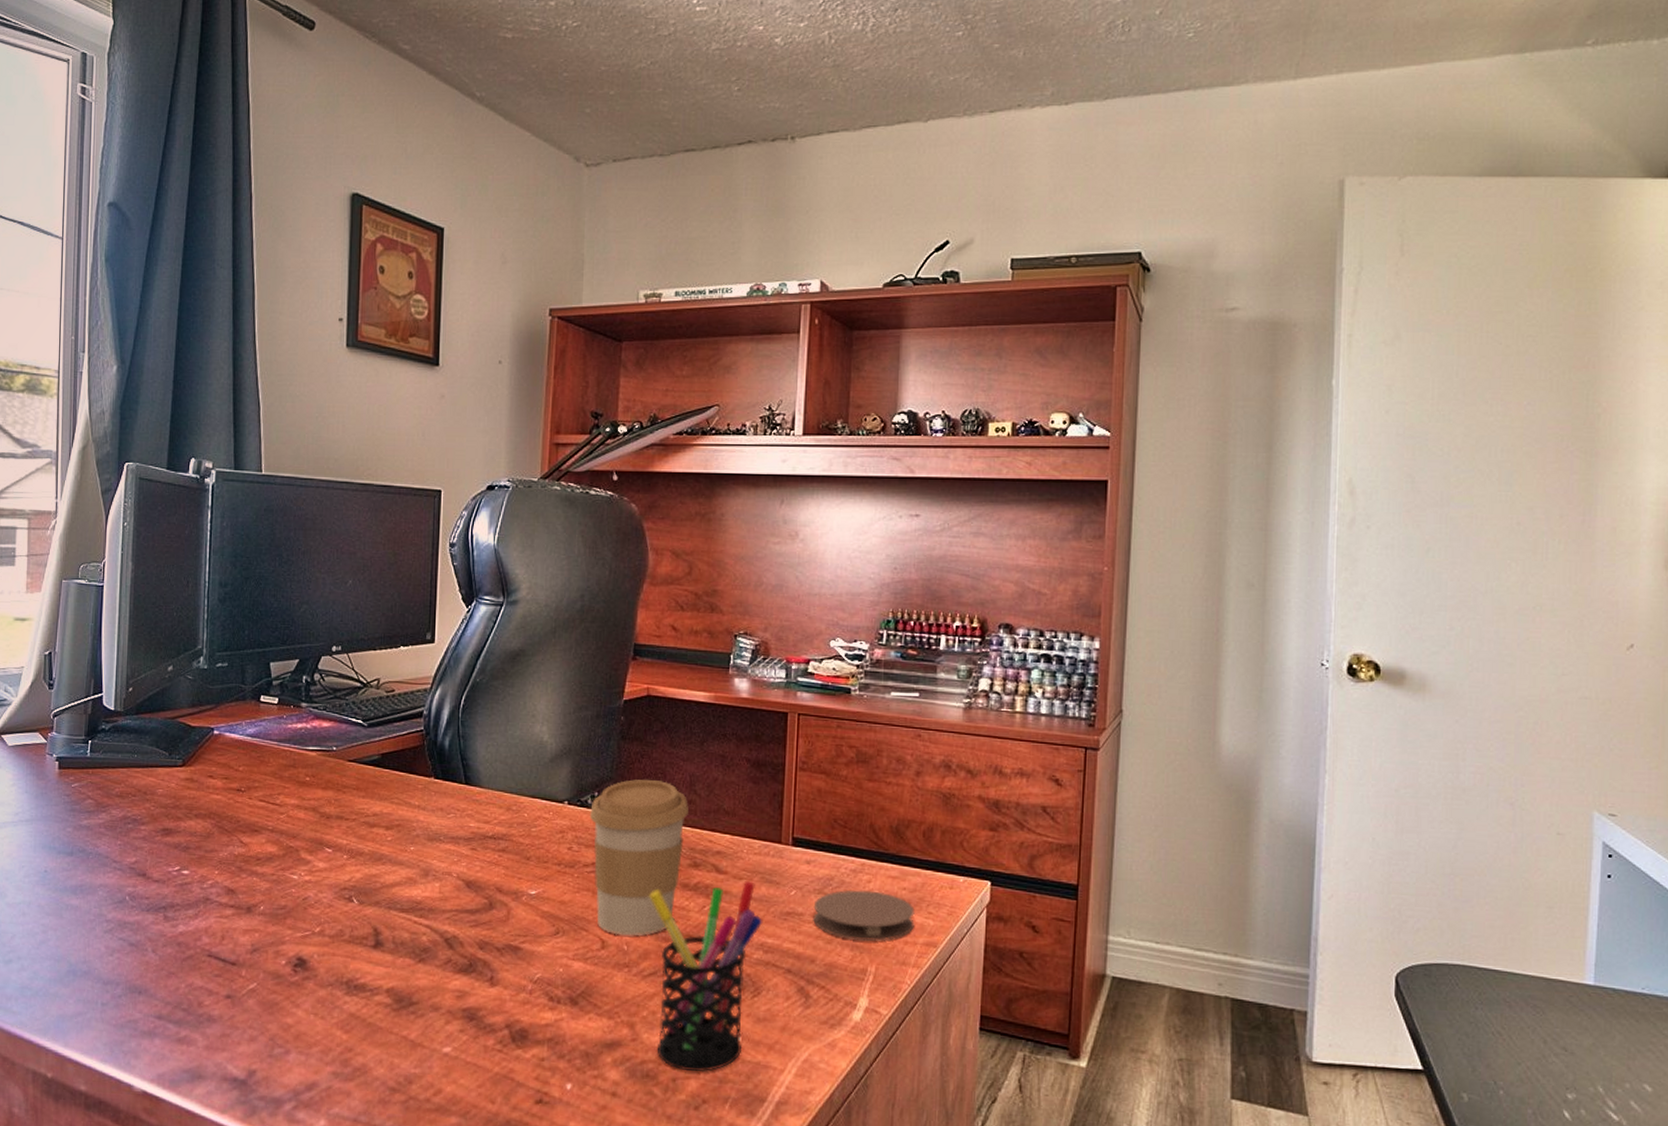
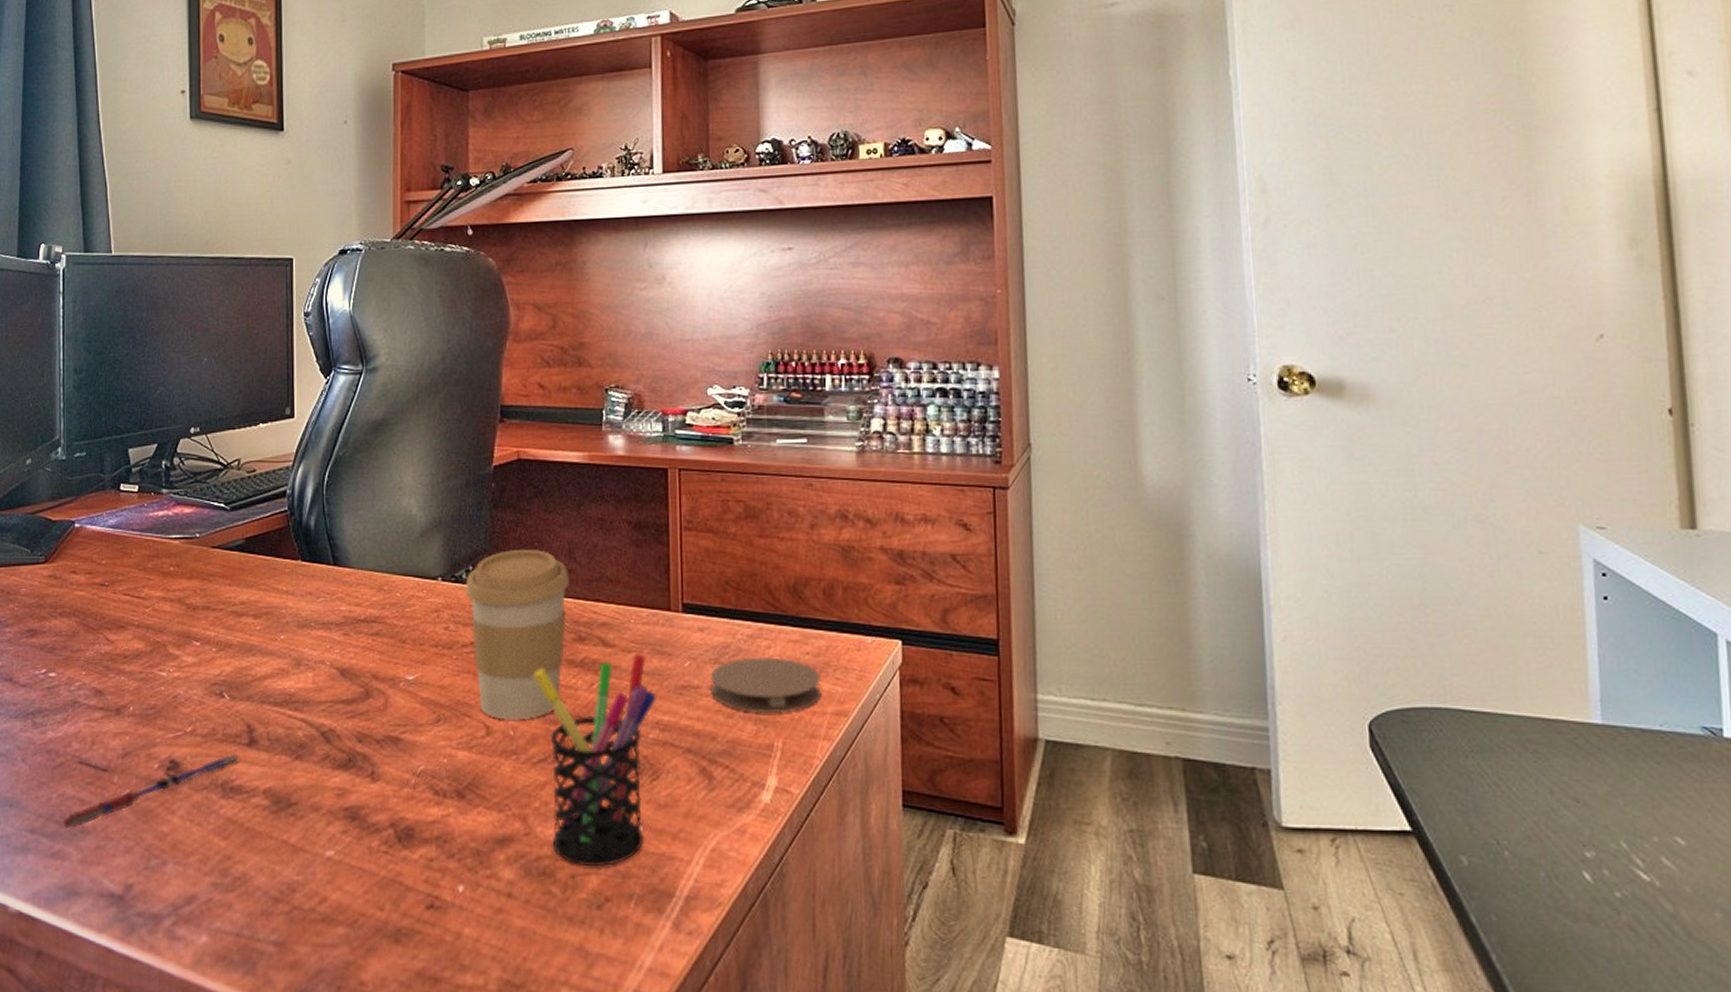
pen: none [189,954,364,1017] -> present [61,753,239,829]

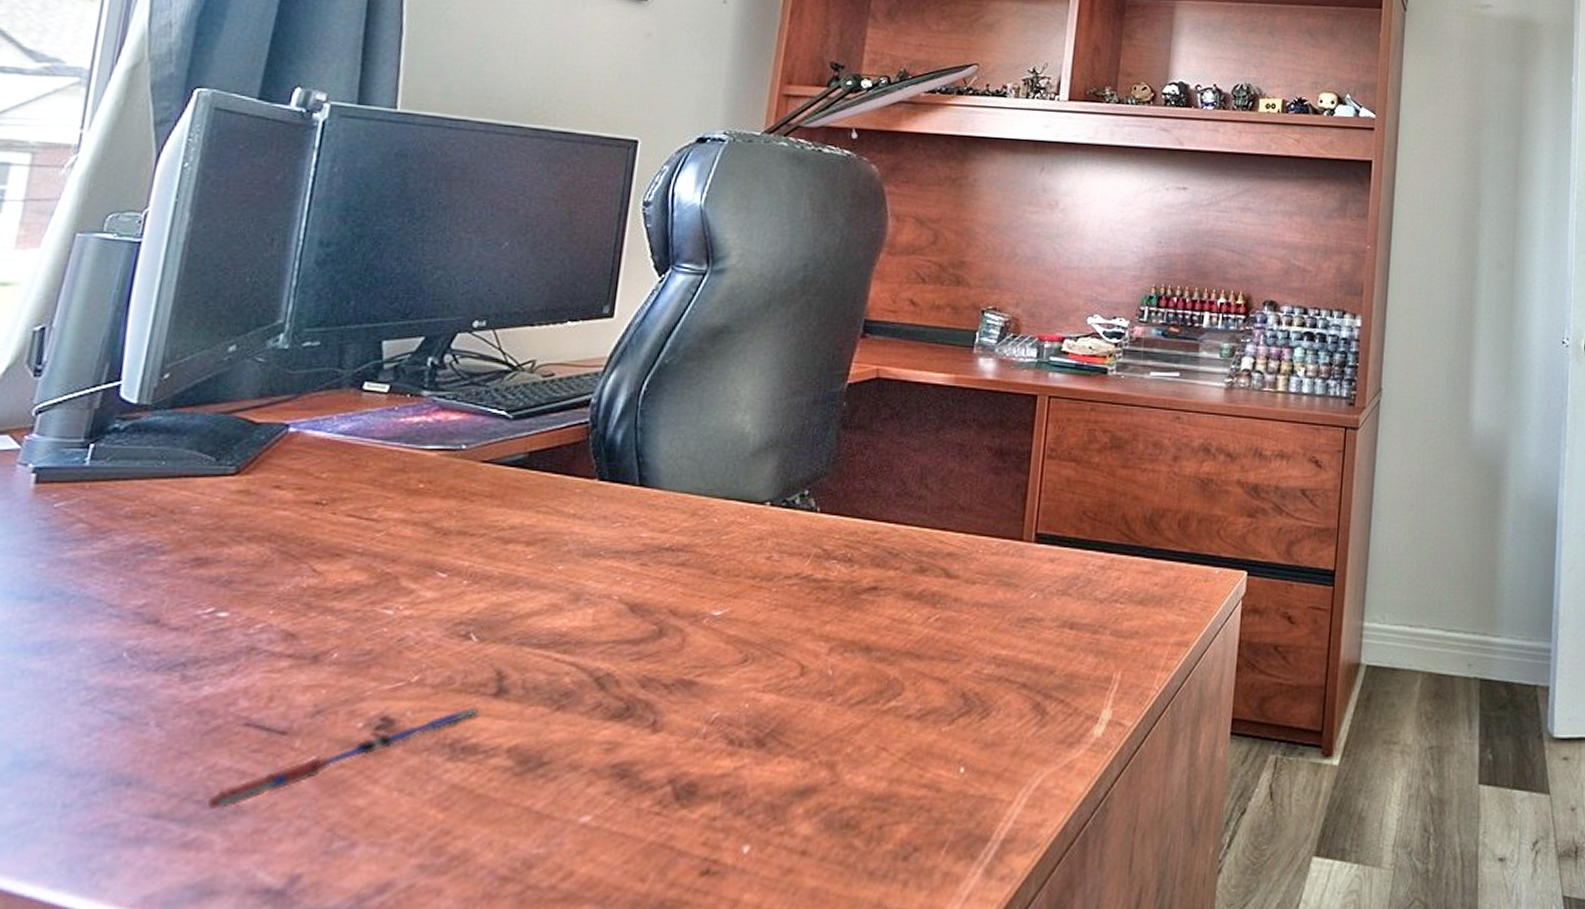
coffee cup: present [466,549,569,720] -> none [797,473,918,658]
pen holder: present [533,654,657,866] -> none [861,585,998,814]
coaster: present [710,657,822,713] -> none [1054,588,1167,645]

